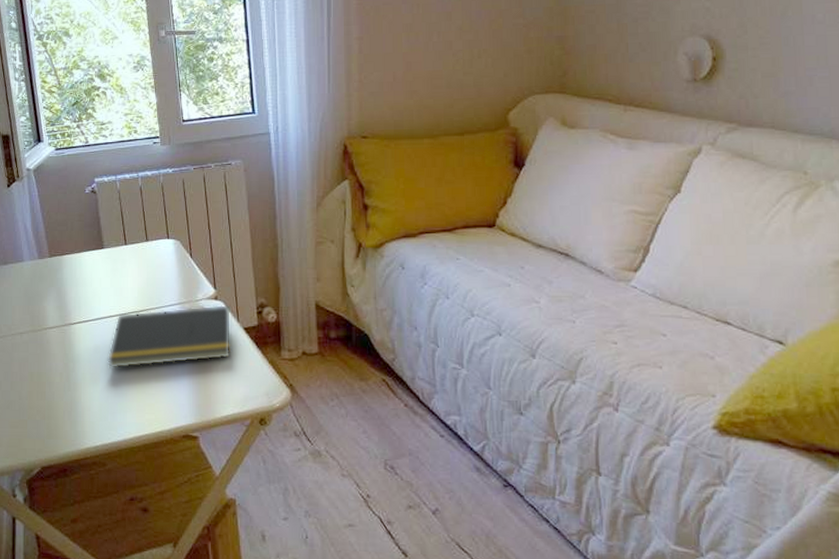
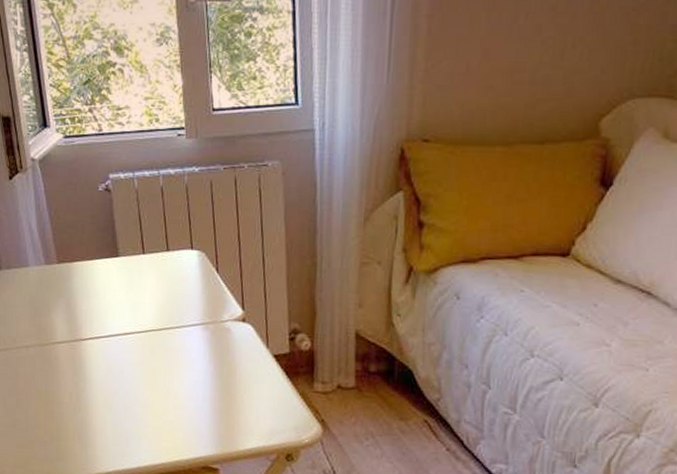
notepad: present [107,304,232,370] -> none [121,327,260,392]

